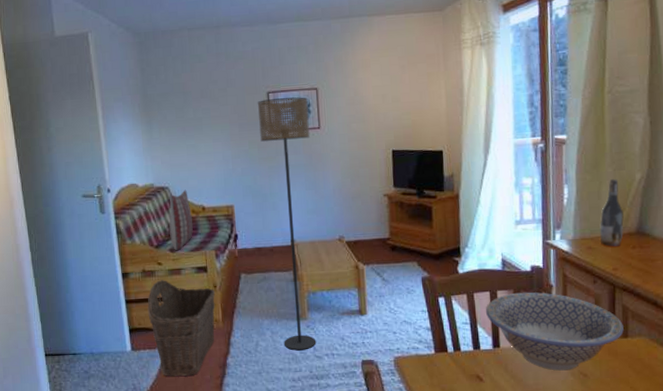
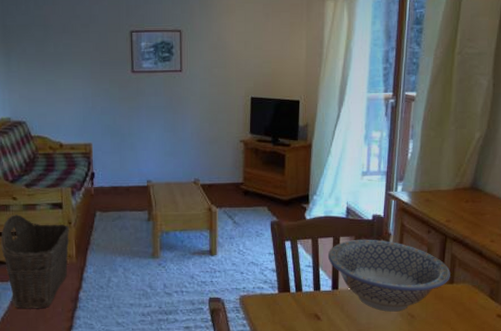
pillow: present [169,189,193,251] -> none [25,125,49,187]
floor lamp: present [257,97,316,351] -> none [120,38,171,287]
wine bottle: present [600,178,624,247] -> none [438,136,461,200]

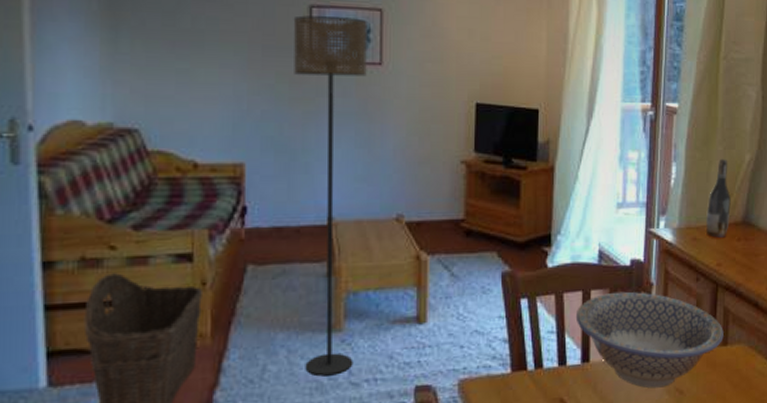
floor lamp: none [120,38,171,287] -> present [293,15,367,377]
wine bottle: none [438,136,461,200] -> present [706,158,731,238]

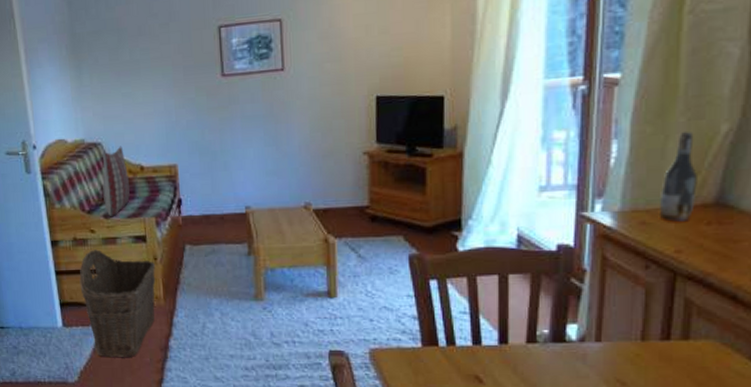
pillow: none [135,135,175,229] -> present [102,146,130,217]
floor lamp: present [293,15,367,377] -> none [206,30,274,336]
bowl: present [575,291,724,388] -> none [491,277,684,376]

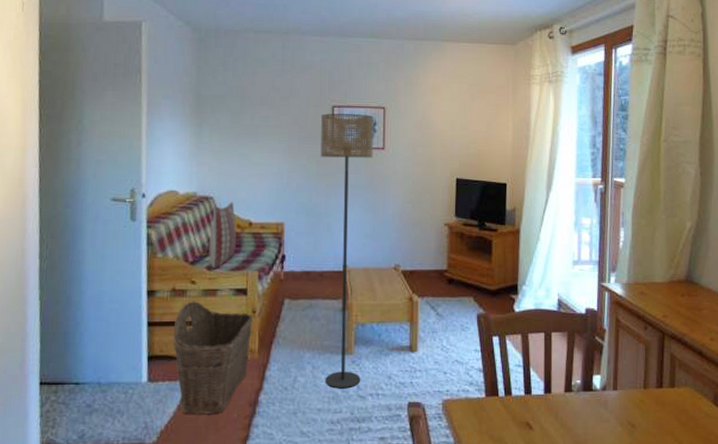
floor lamp: none [206,30,274,336] -> present [320,113,374,389]
wine bottle: present [660,131,697,222] -> none [652,225,674,293]

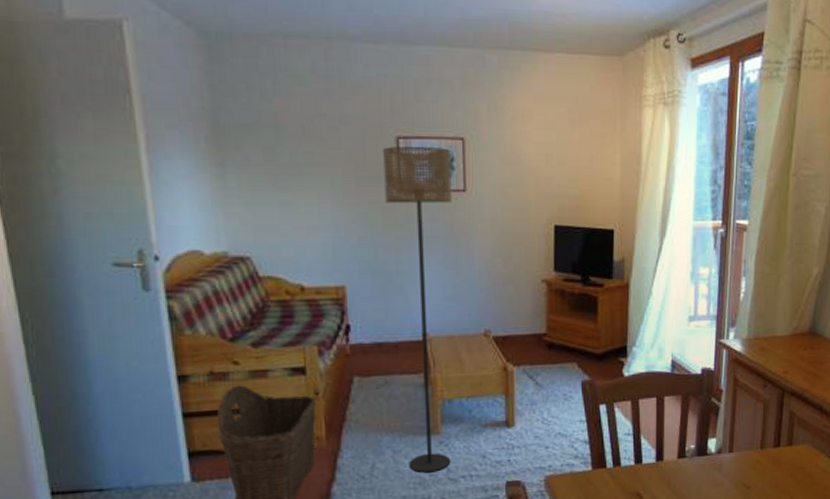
pillow: present [209,201,237,269] -> none [251,262,286,346]

